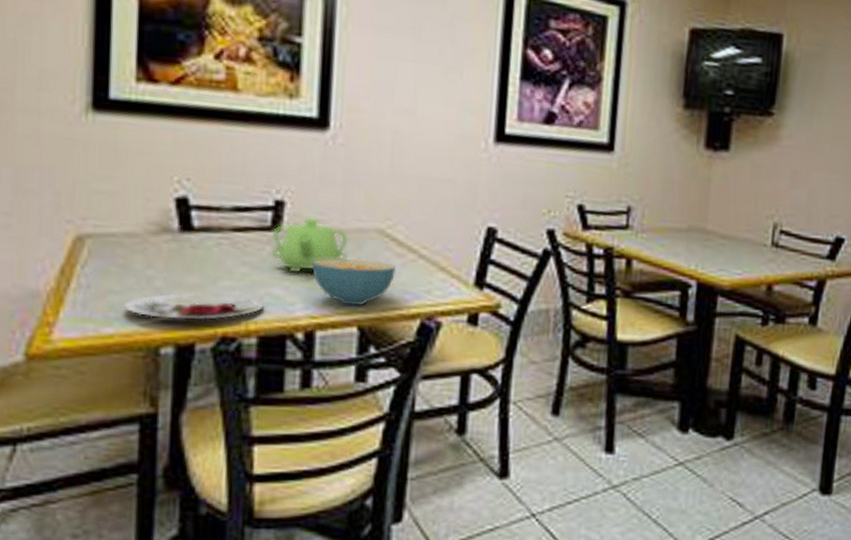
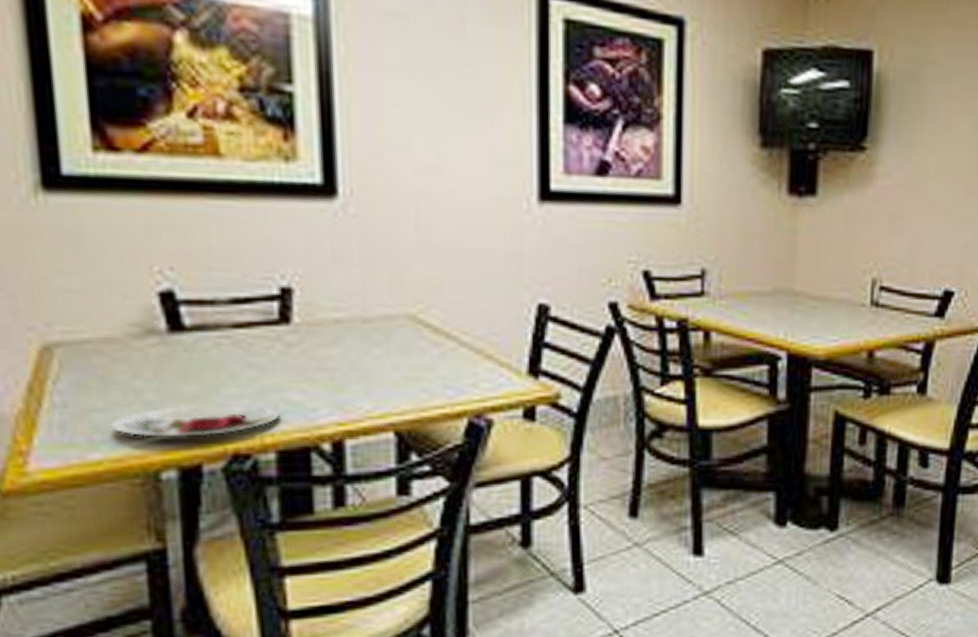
teapot: present [271,217,350,274] -> none [280,305,376,375]
cereal bowl: present [310,258,397,306] -> none [332,351,434,407]

